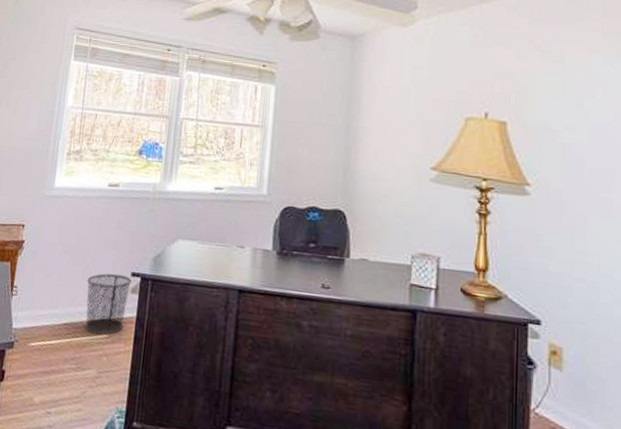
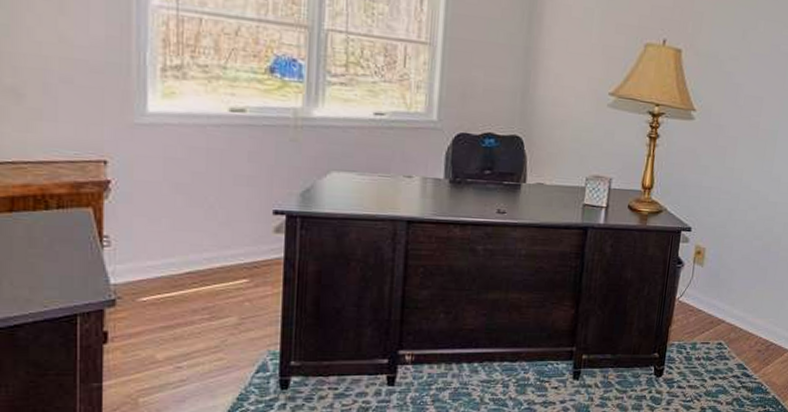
waste bin: present [85,273,131,335] -> none [213,213,274,280]

